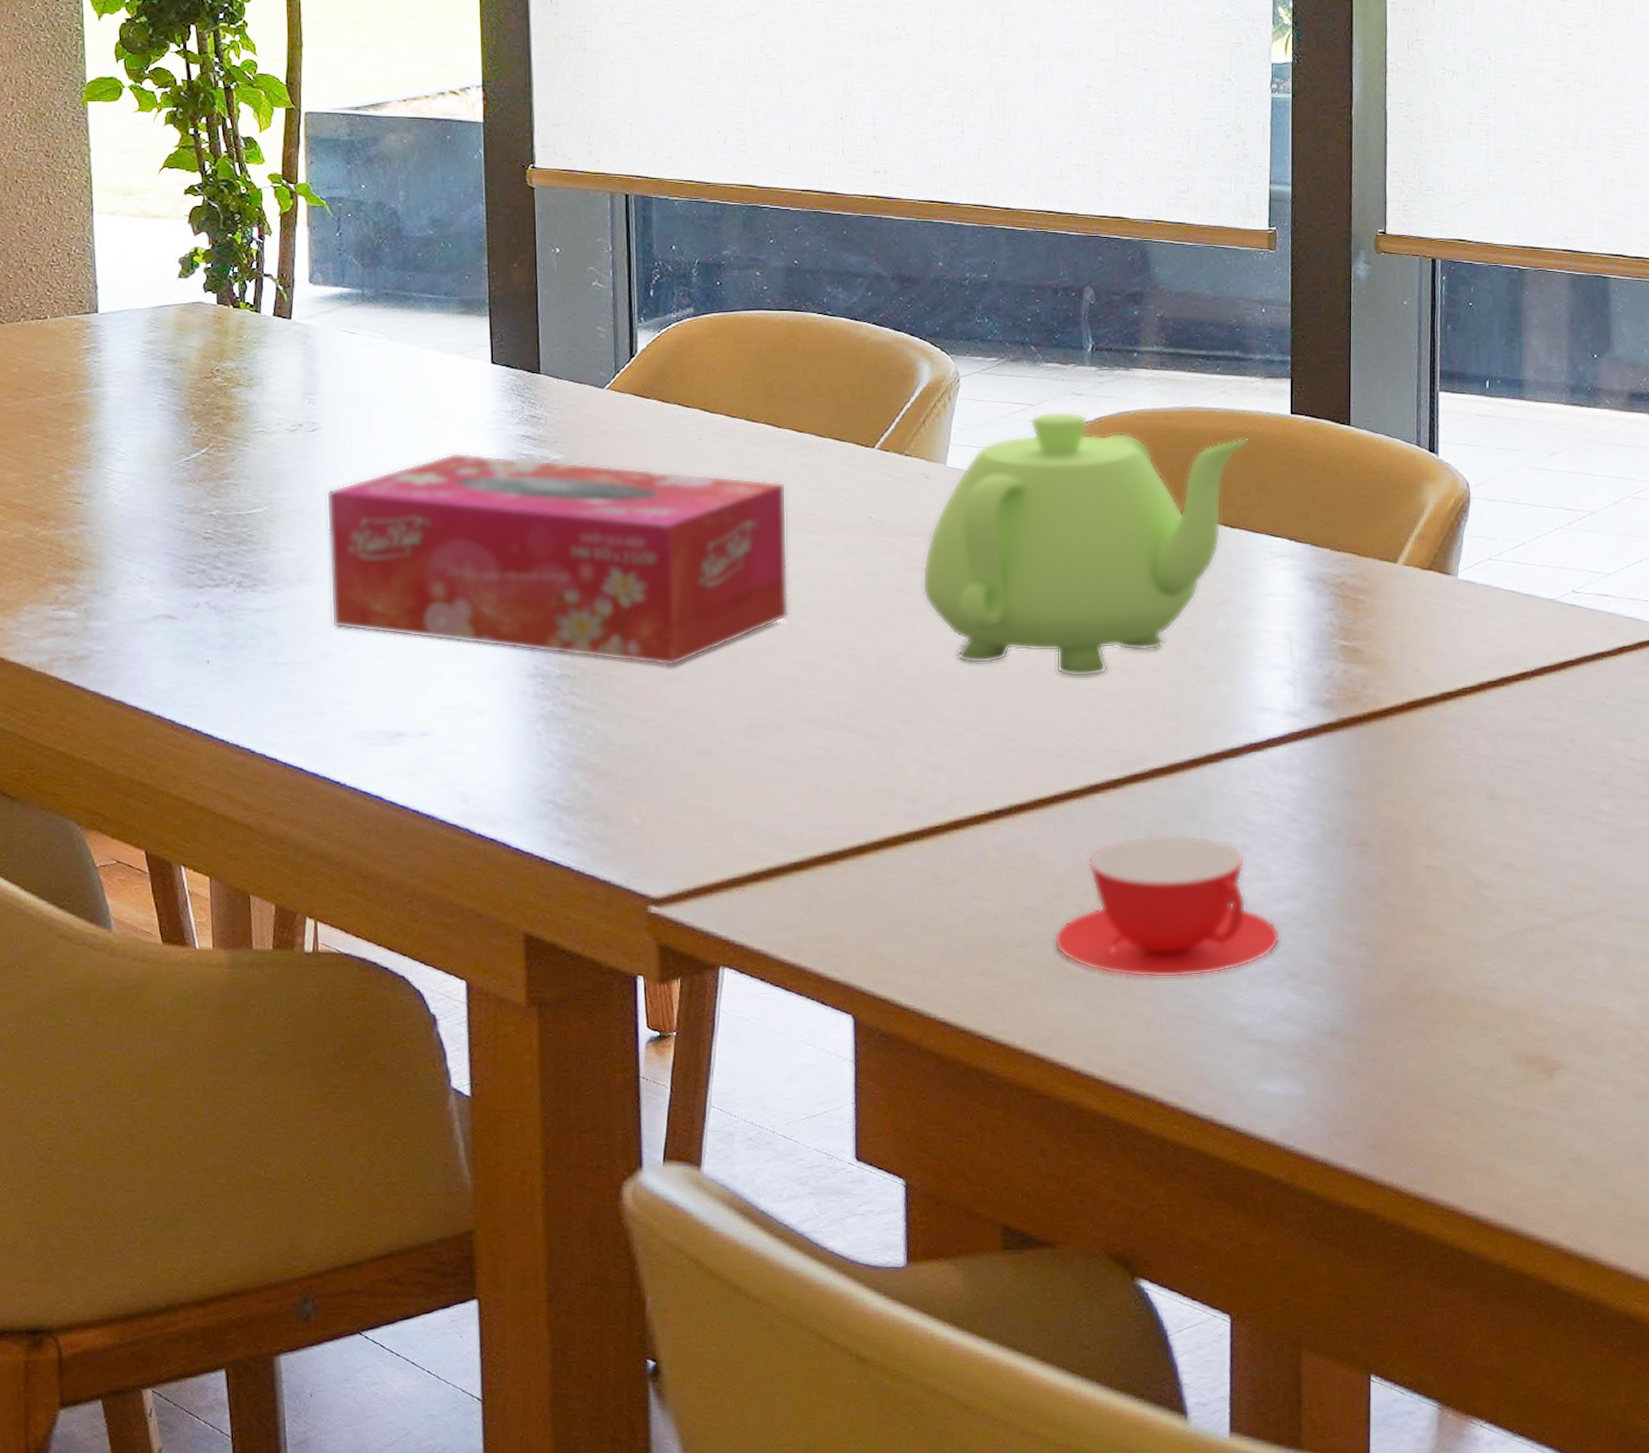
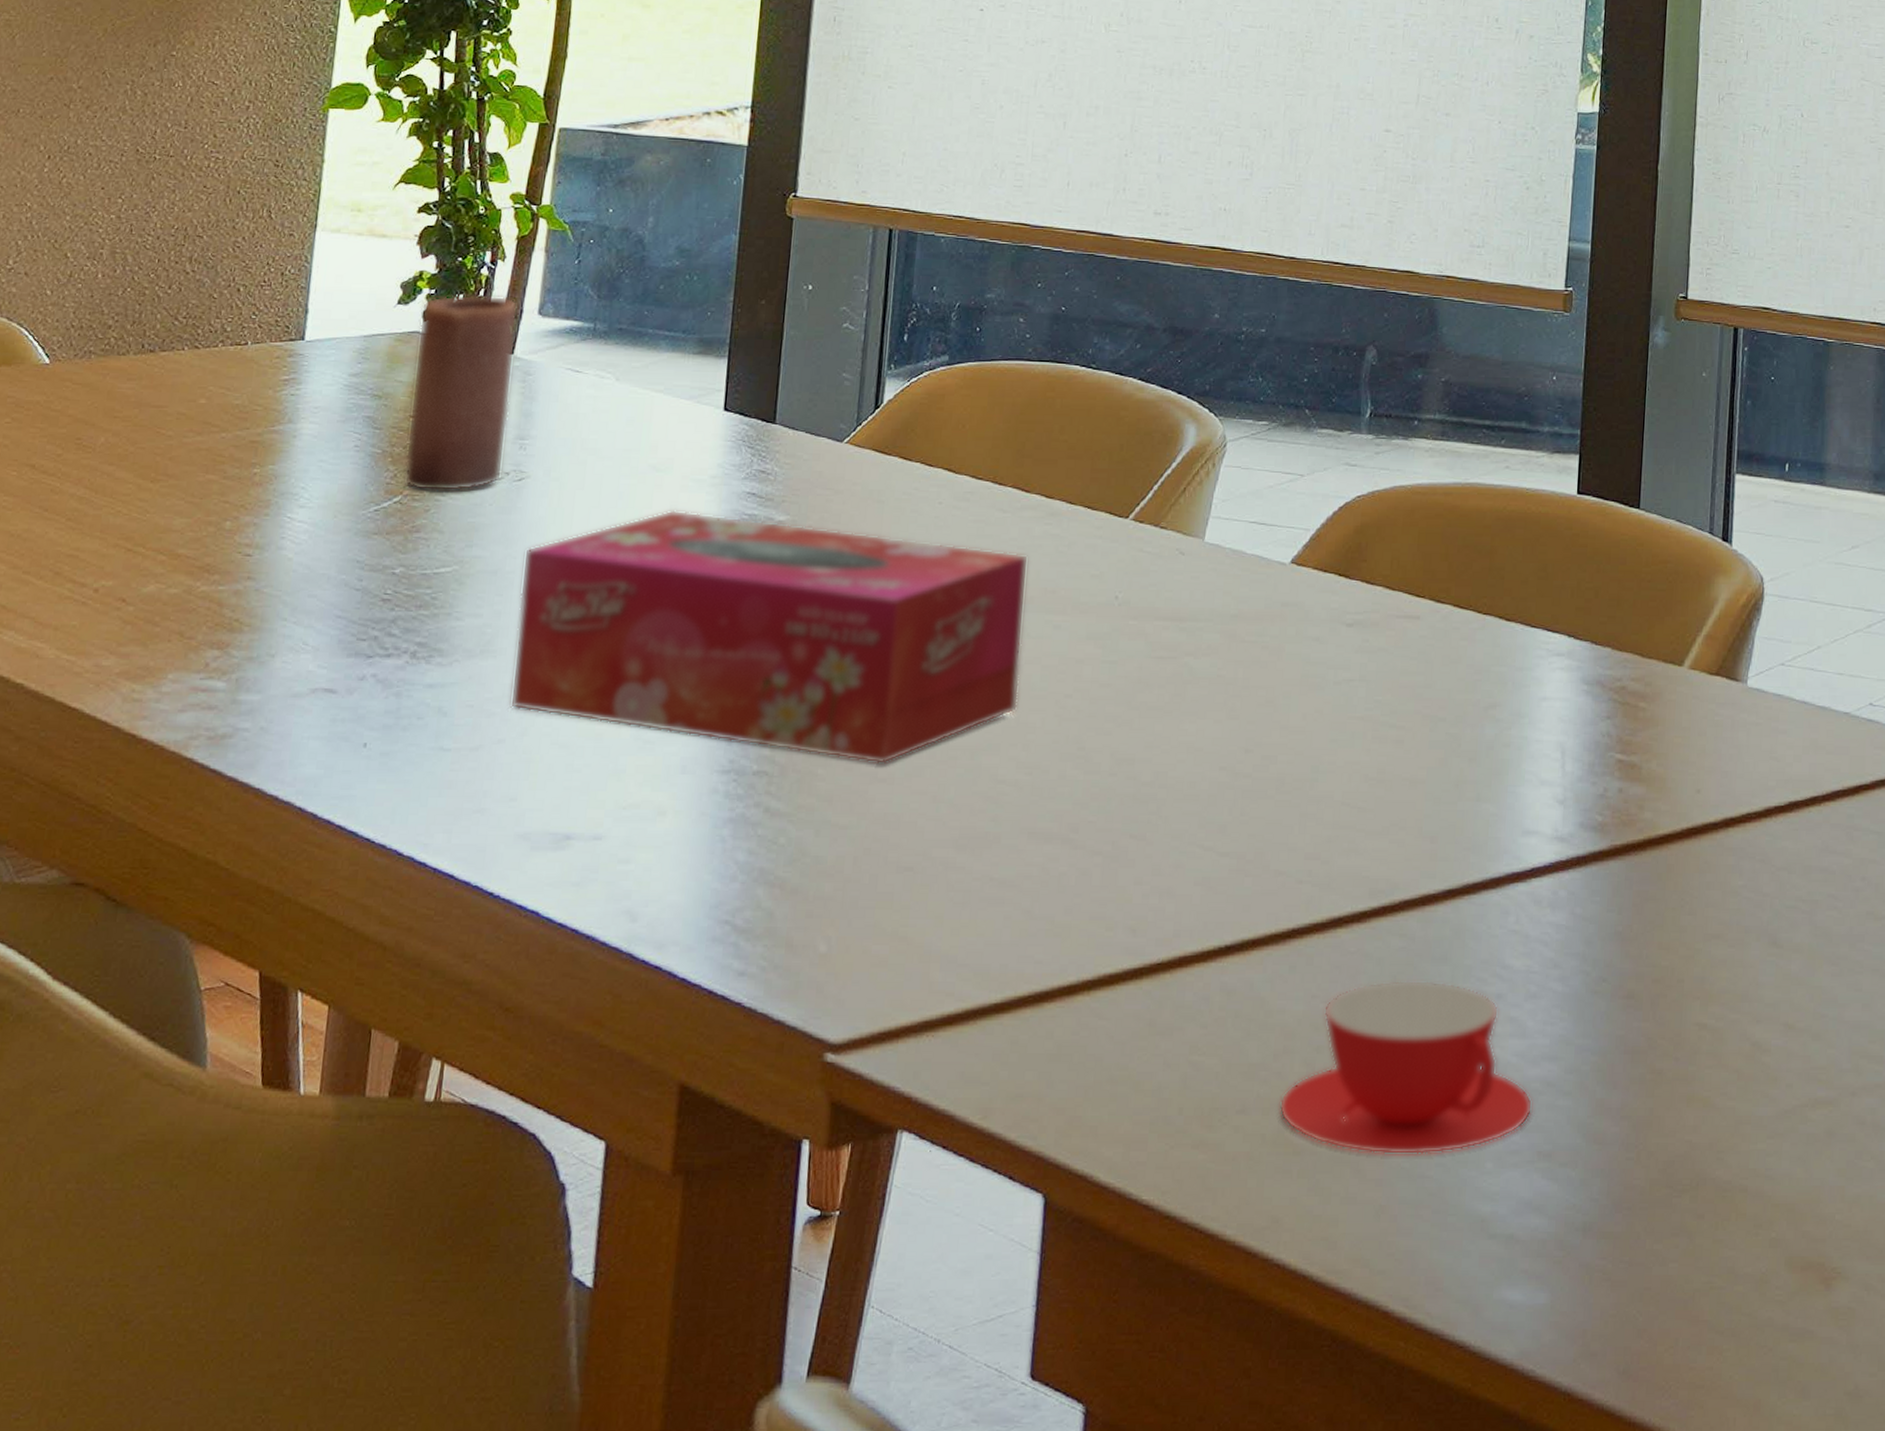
candle: none [201,267,296,443] -> present [404,294,519,492]
teapot: present [922,411,1249,677] -> none [1166,483,1531,790]

